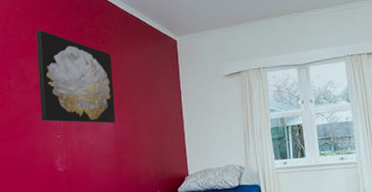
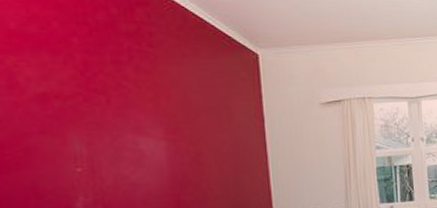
wall art: present [36,29,116,124] -> none [33,15,171,155]

